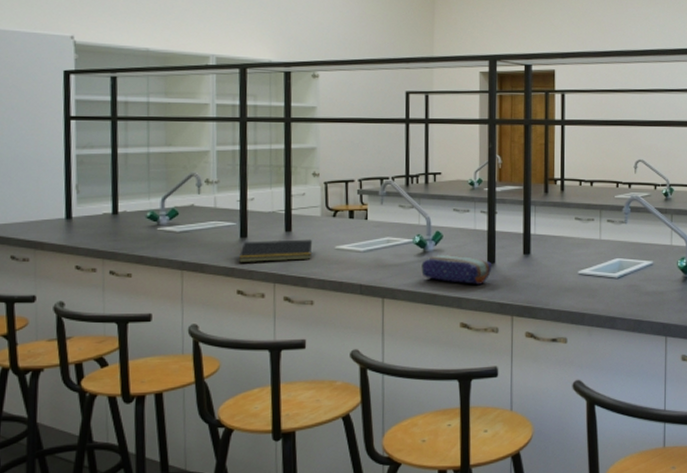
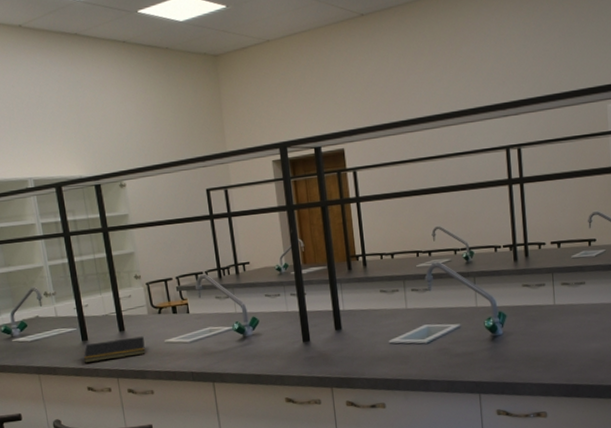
pencil case: present [421,255,491,285] -> none [243,337,307,363]

